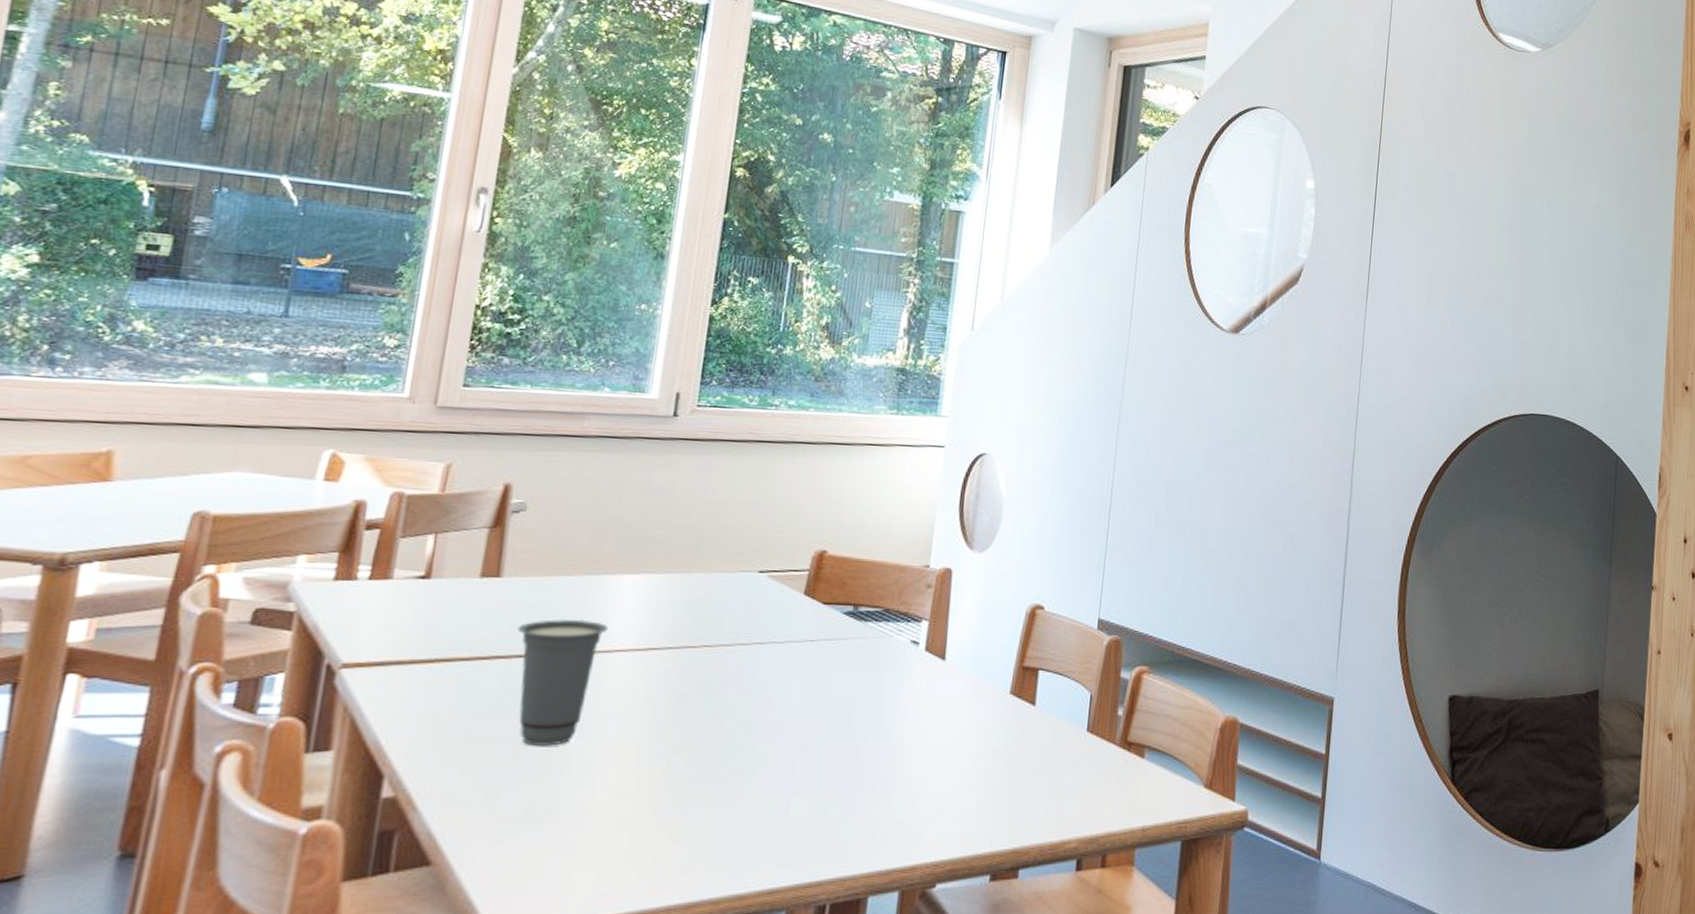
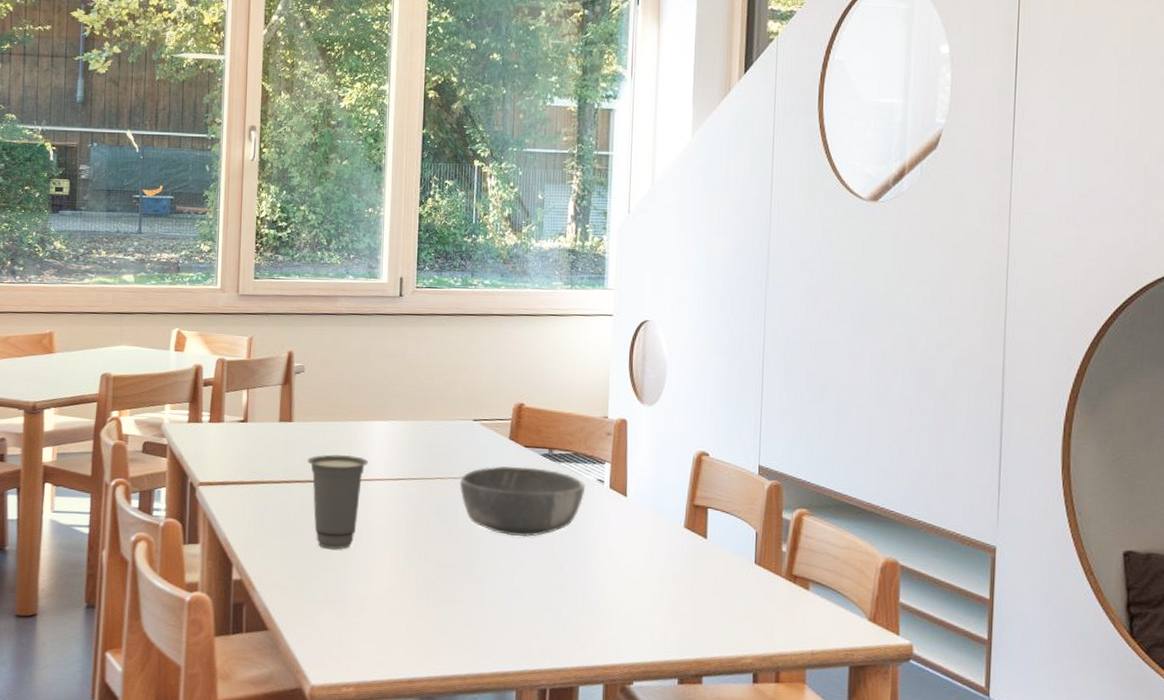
bowl: none [733,628,896,716] -> present [459,466,586,537]

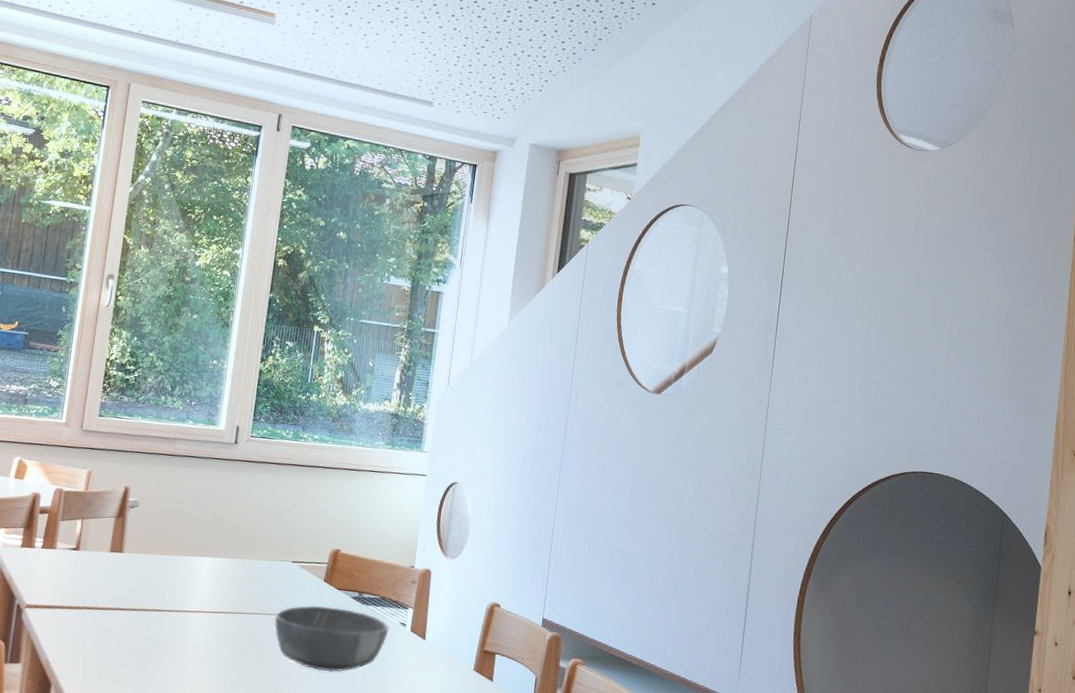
cup: present [307,454,368,549] -> none [133,585,191,675]

